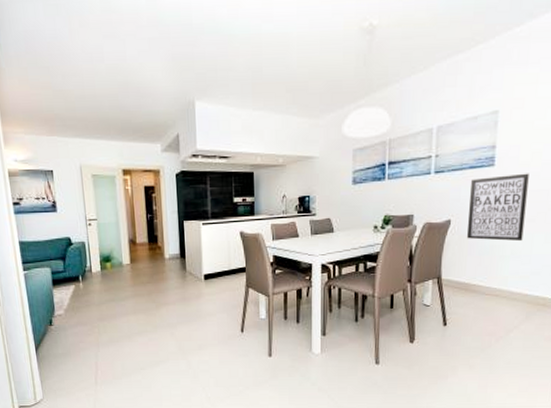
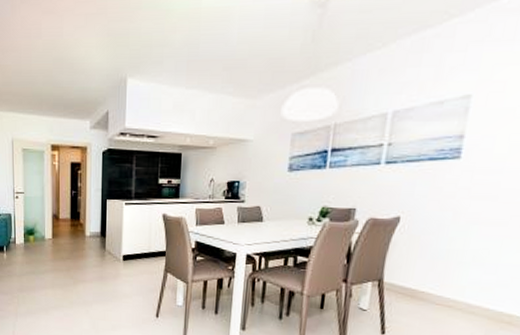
wall art: present [467,173,529,242] -> none [419,168,505,248]

